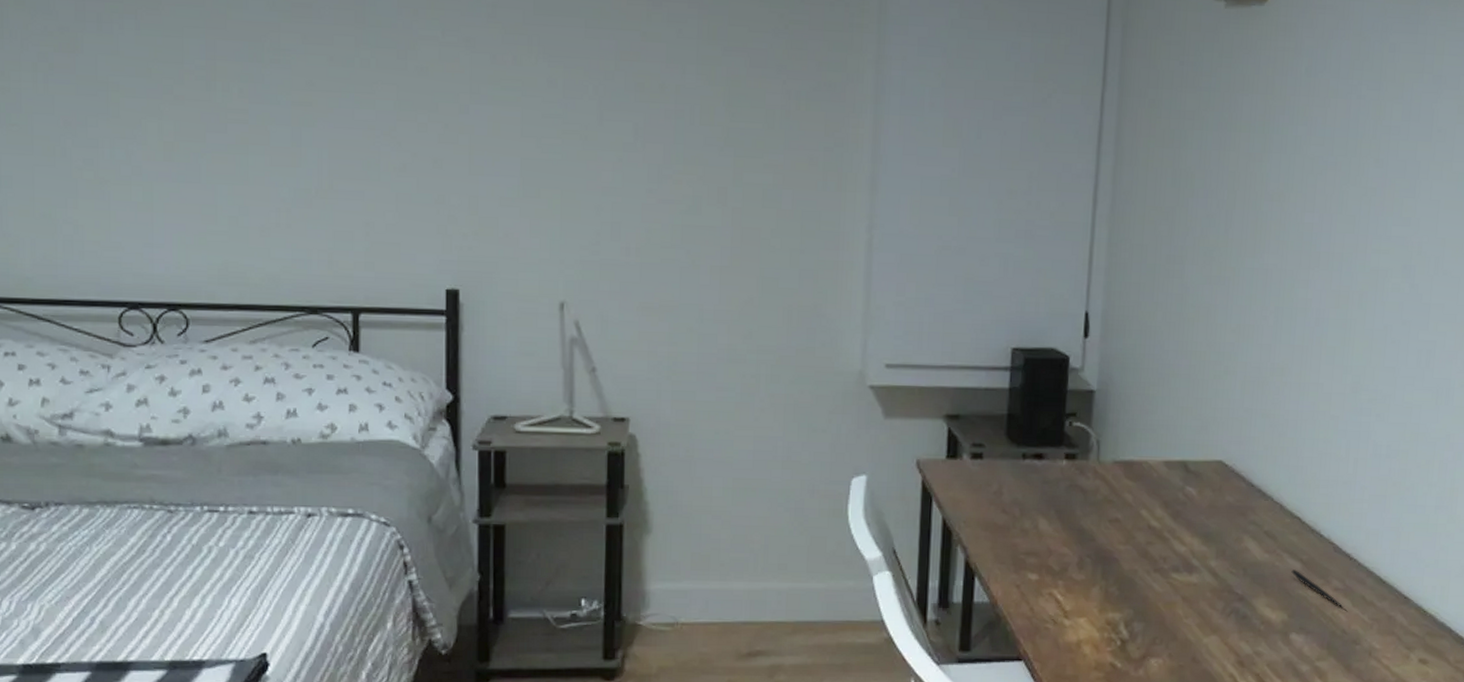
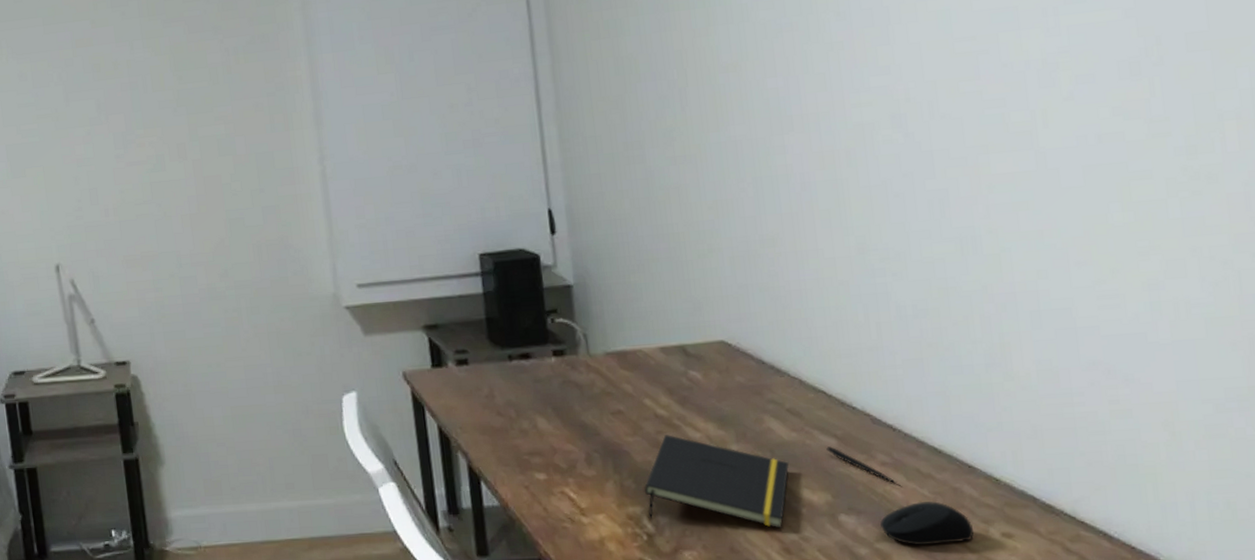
notepad: none [1125,546,1257,642] -> present [643,435,789,529]
computer mouse: none [1323,626,1398,666] -> present [880,501,974,546]

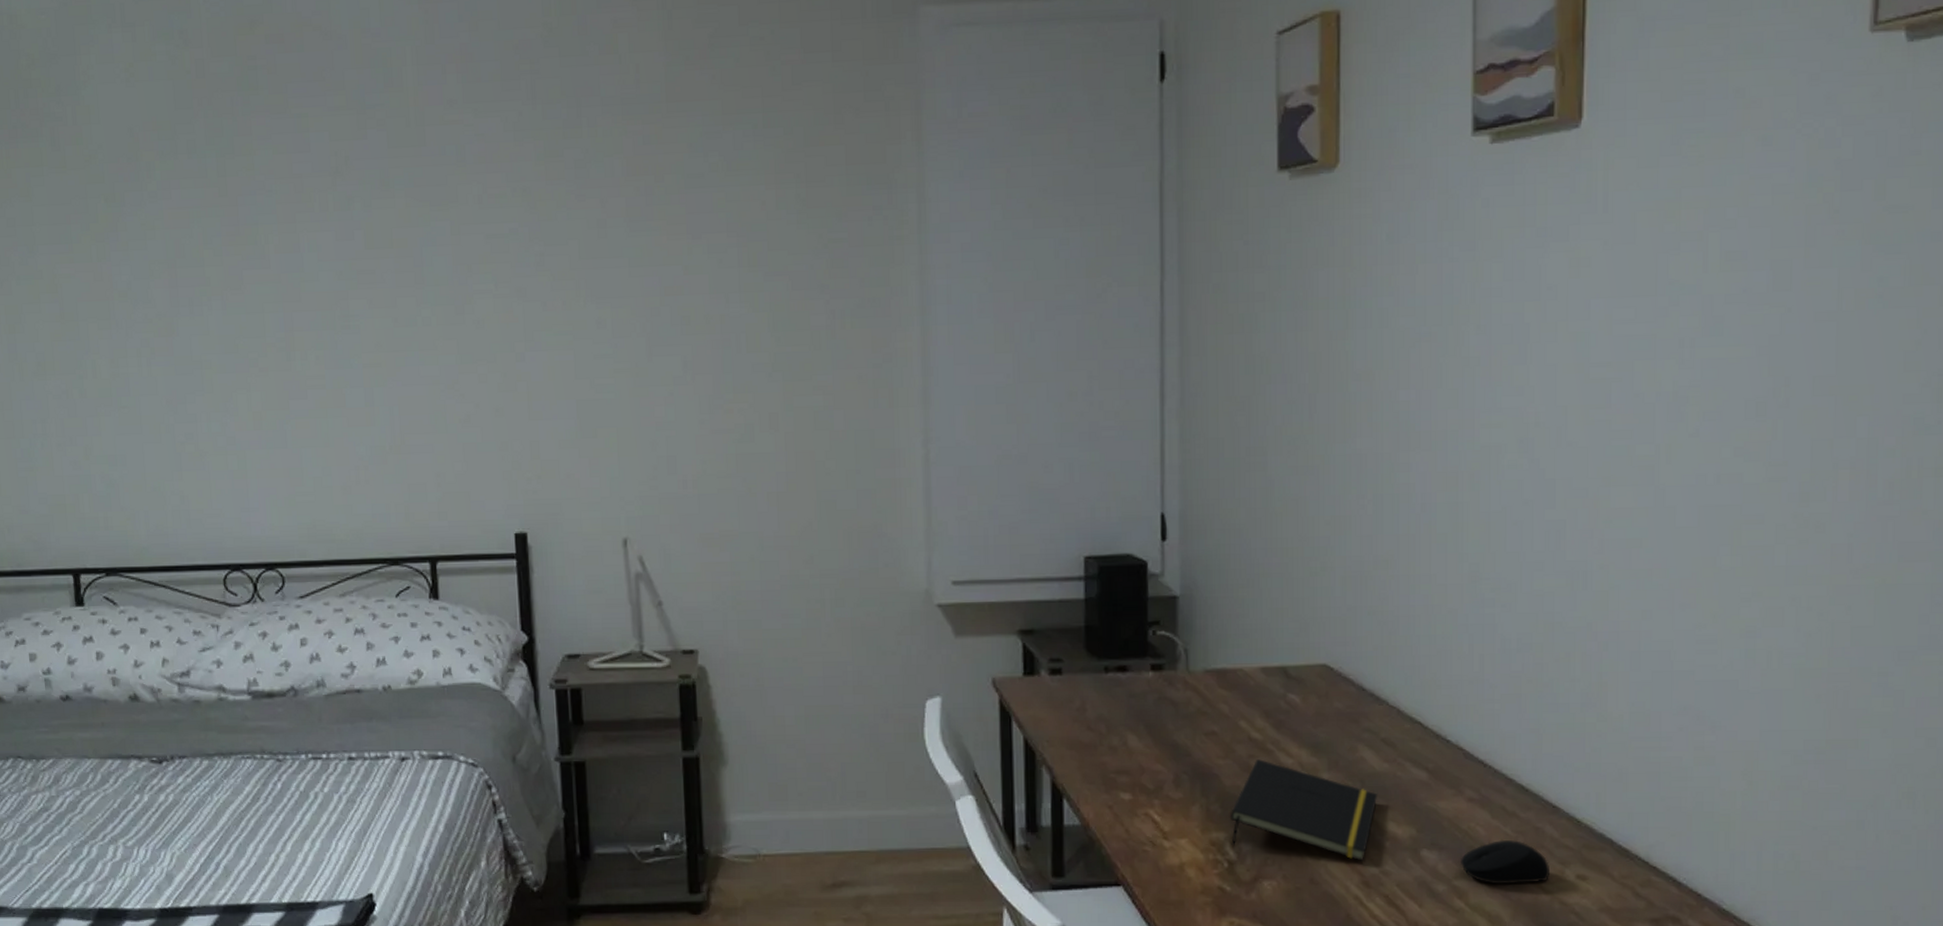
pen: present [826,446,898,484] -> none [1416,779,1482,821]

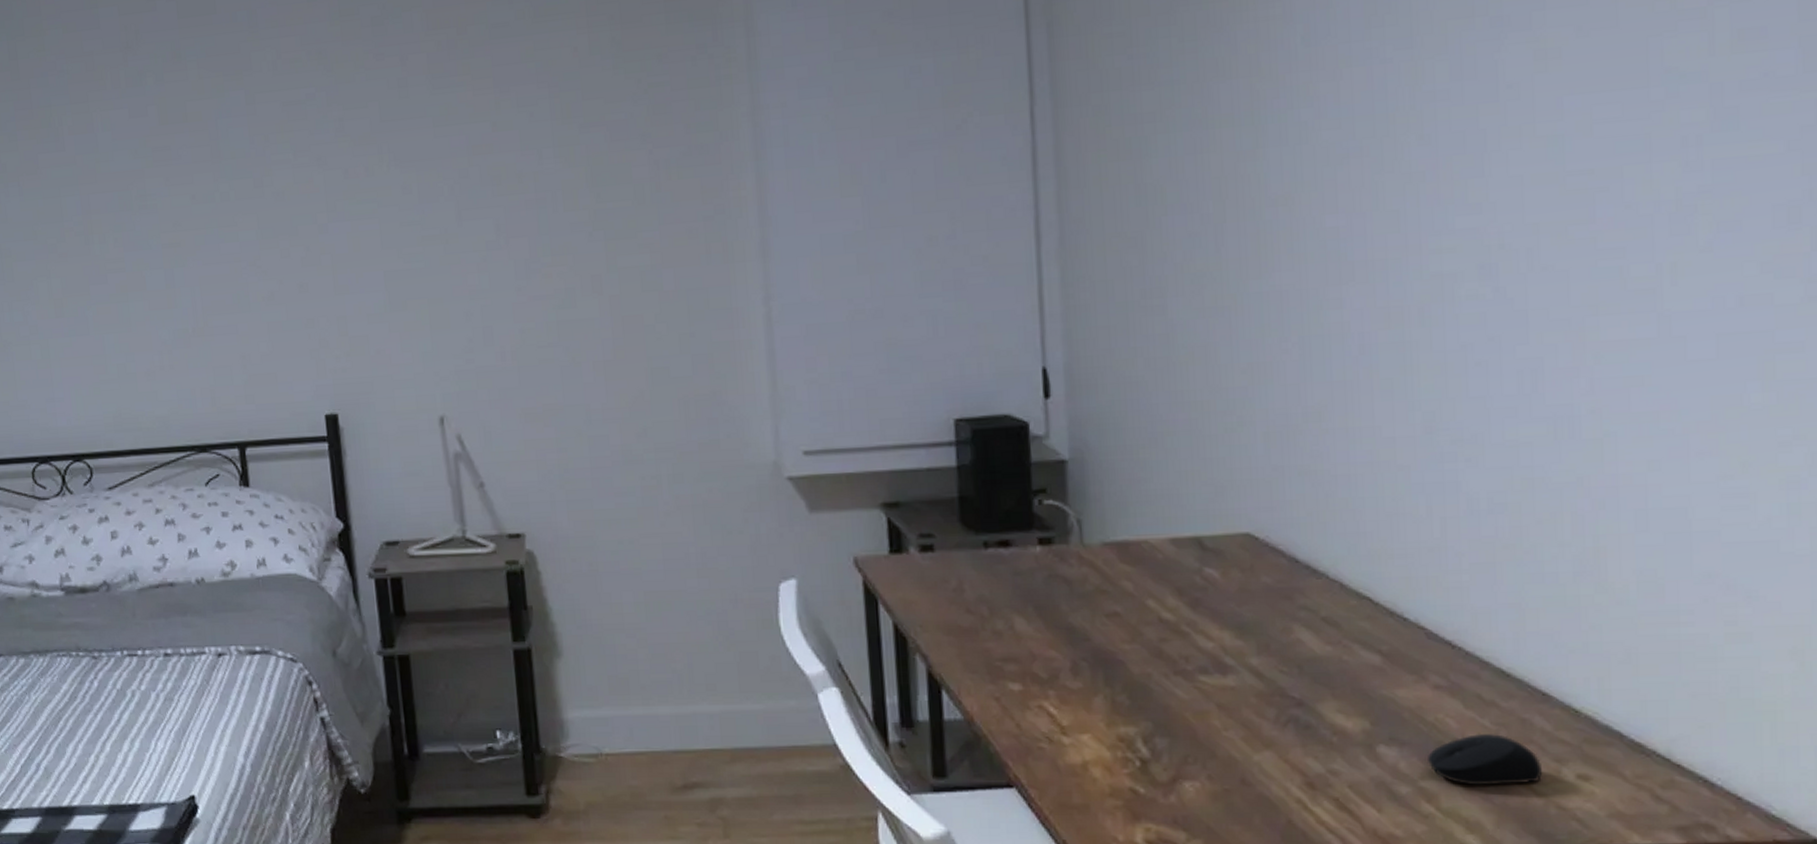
notepad: present [1229,759,1377,861] -> none [1139,643,1319,759]

